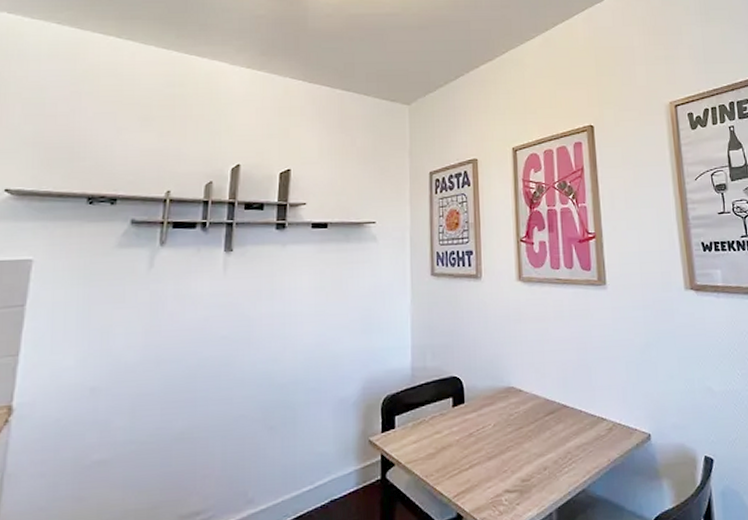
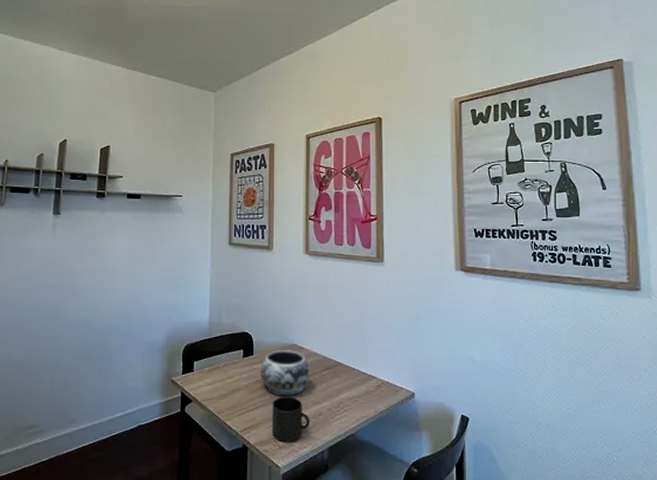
decorative bowl: none [473,394,531,451] -> present [260,350,310,397]
mug: none [489,450,534,507] -> present [272,397,309,442]

